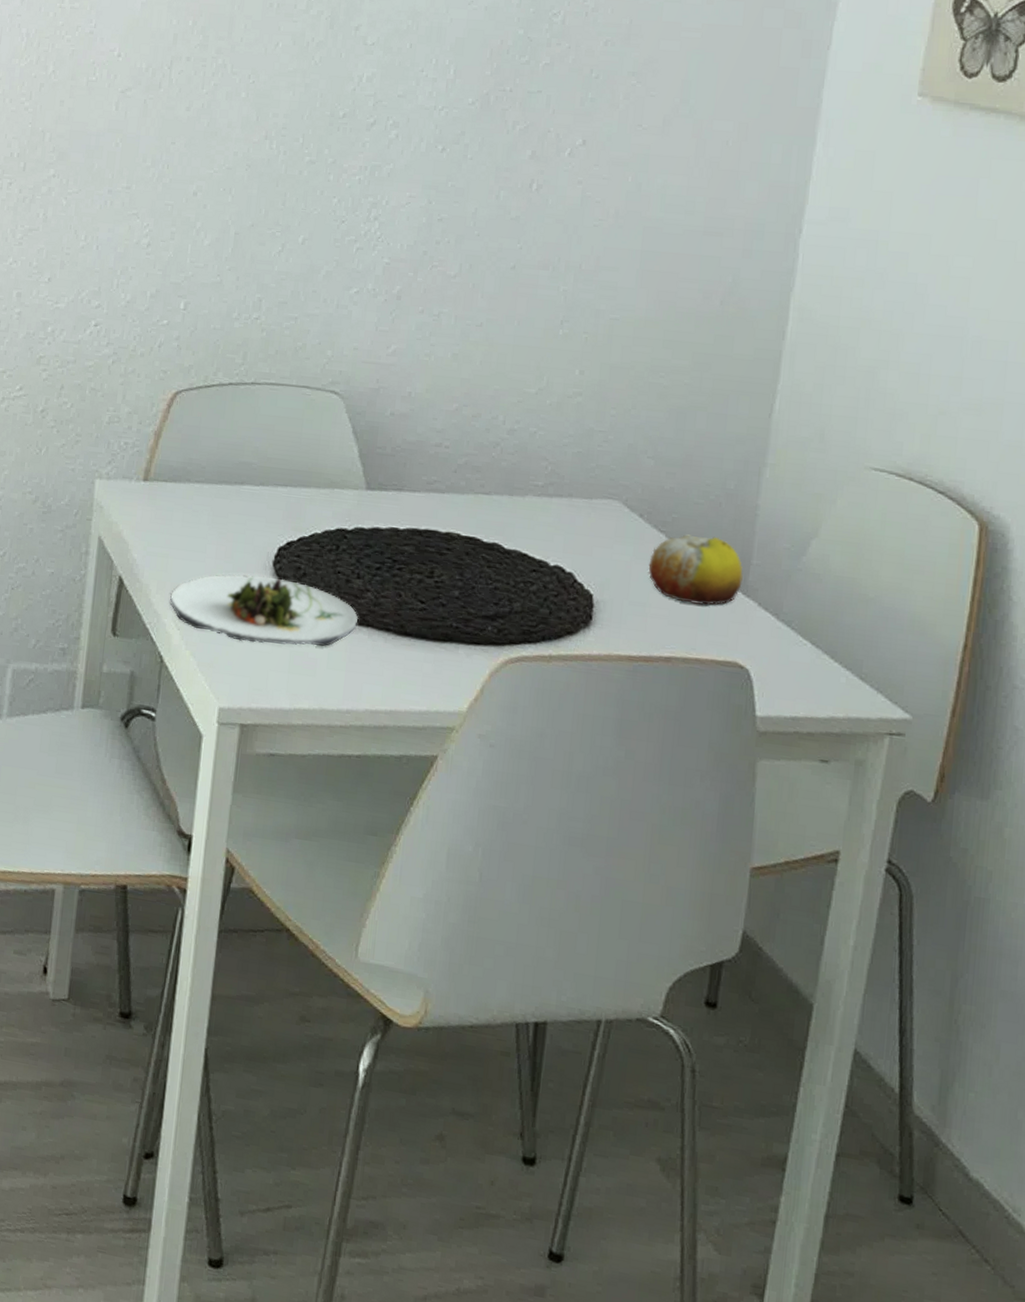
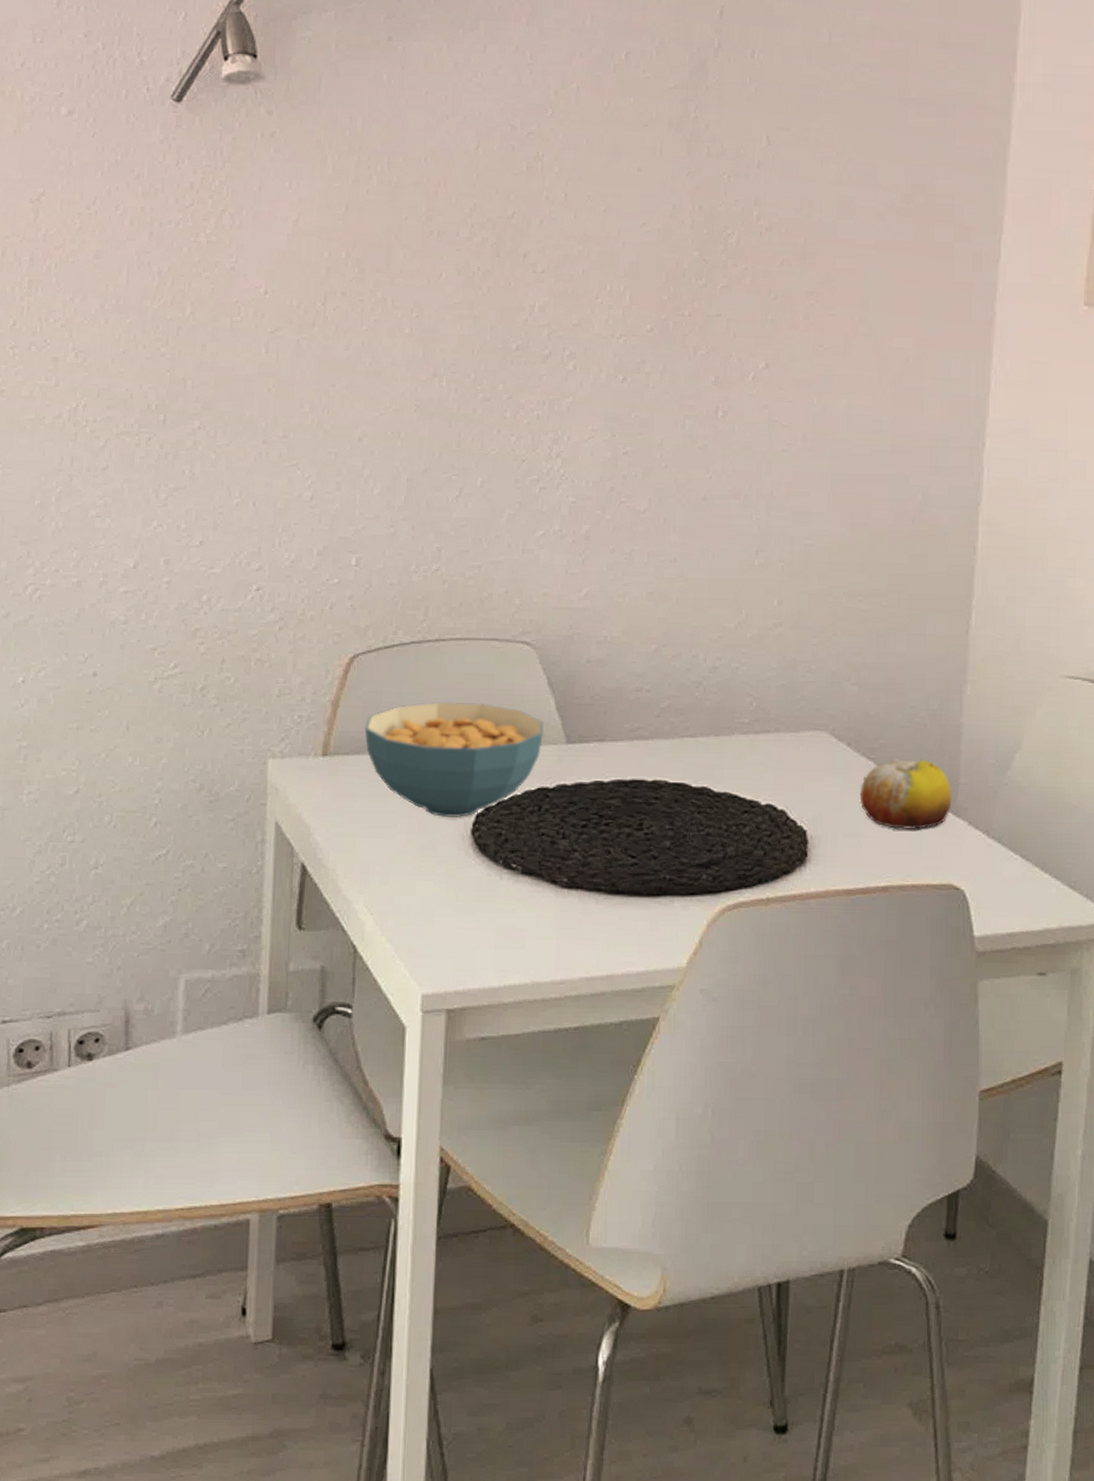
salad plate: present [170,574,359,646] -> none [360,846,567,920]
cereal bowl: none [182,440,347,549] -> present [364,701,545,817]

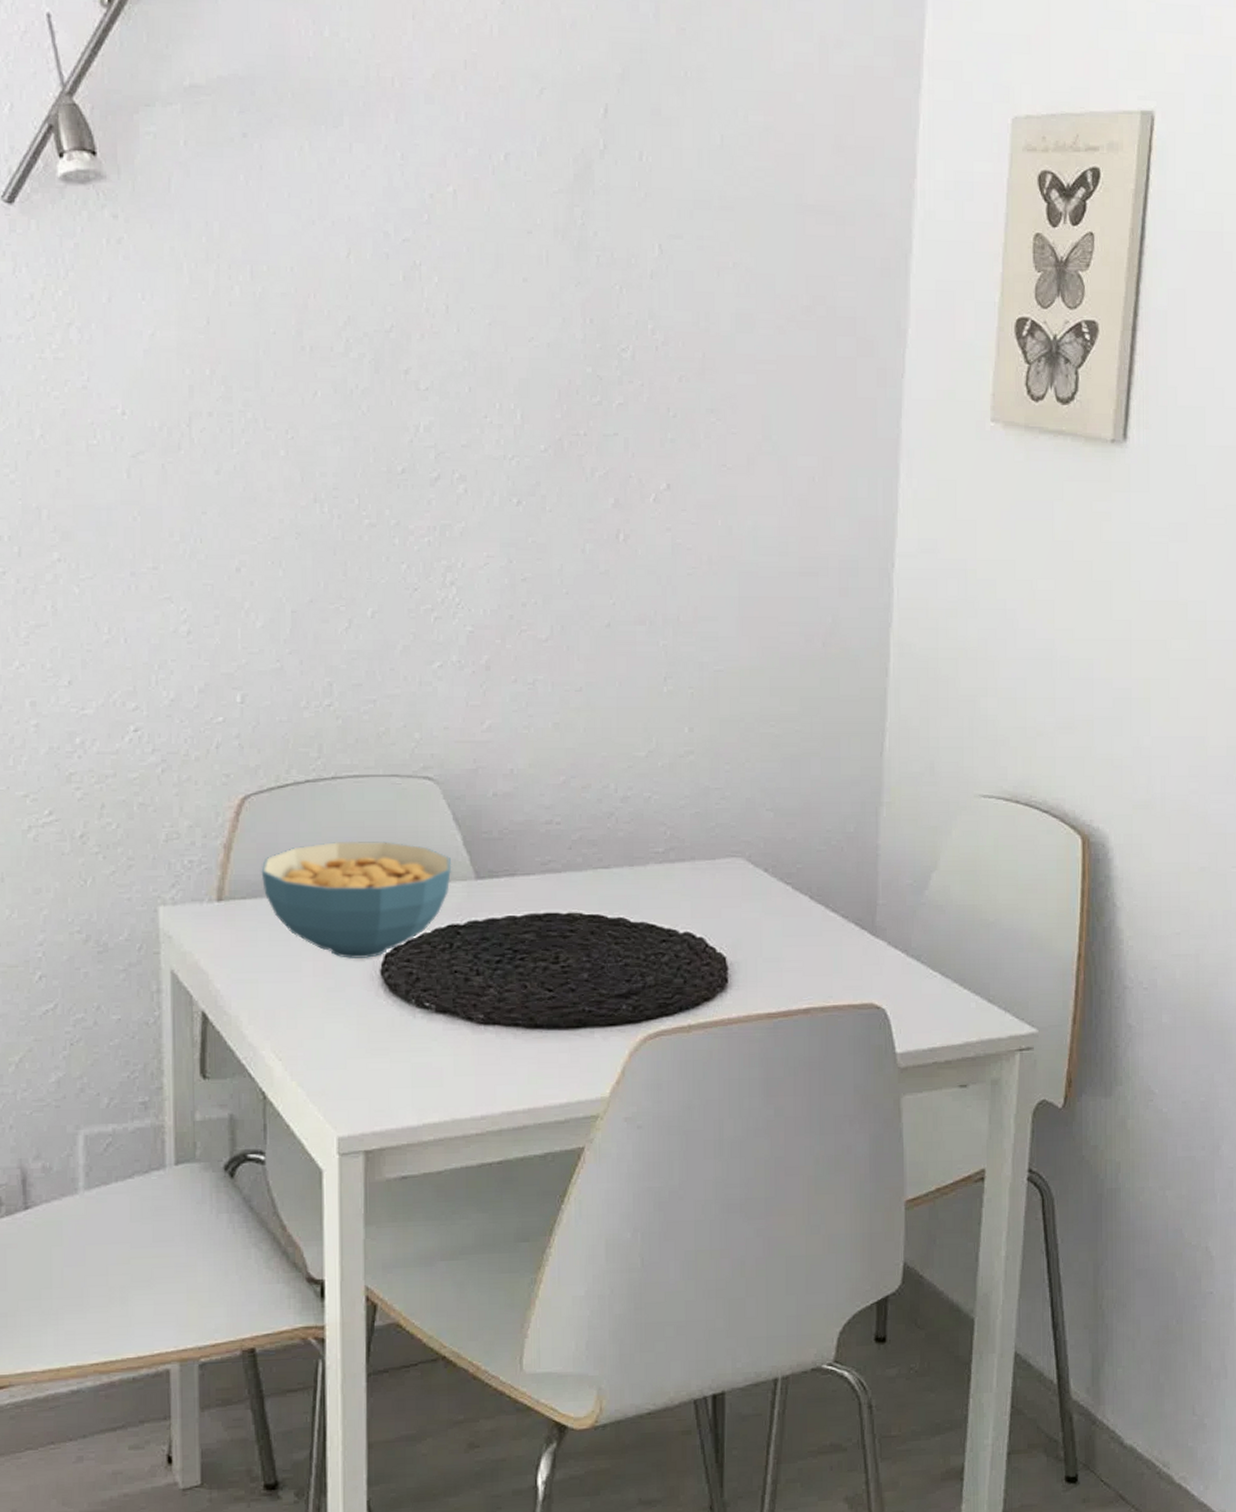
fruit: present [859,759,952,829] -> none [778,882,871,952]

